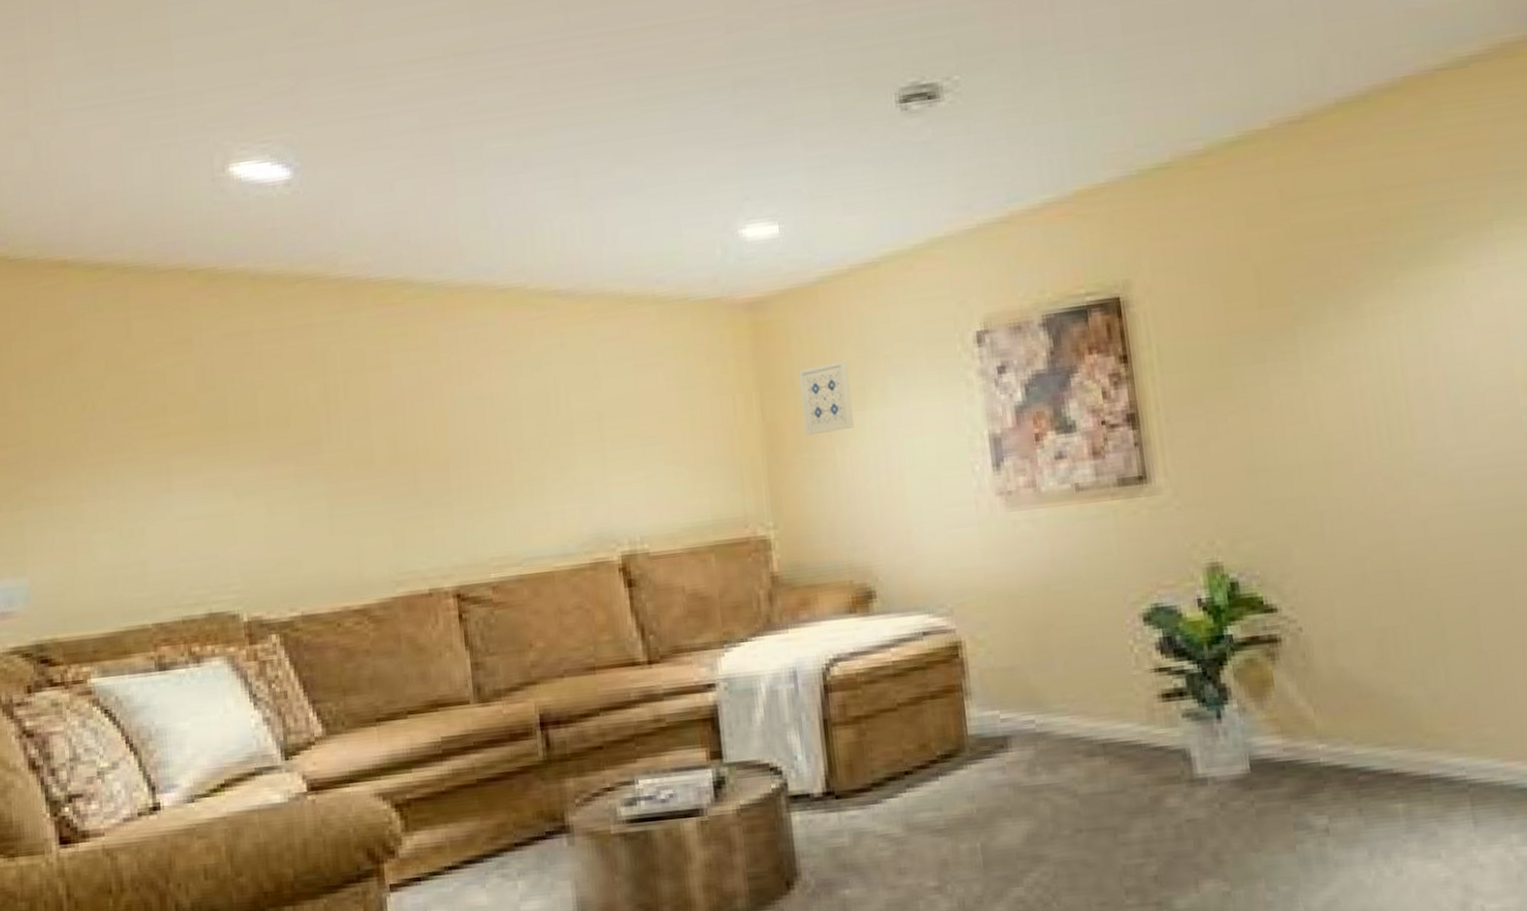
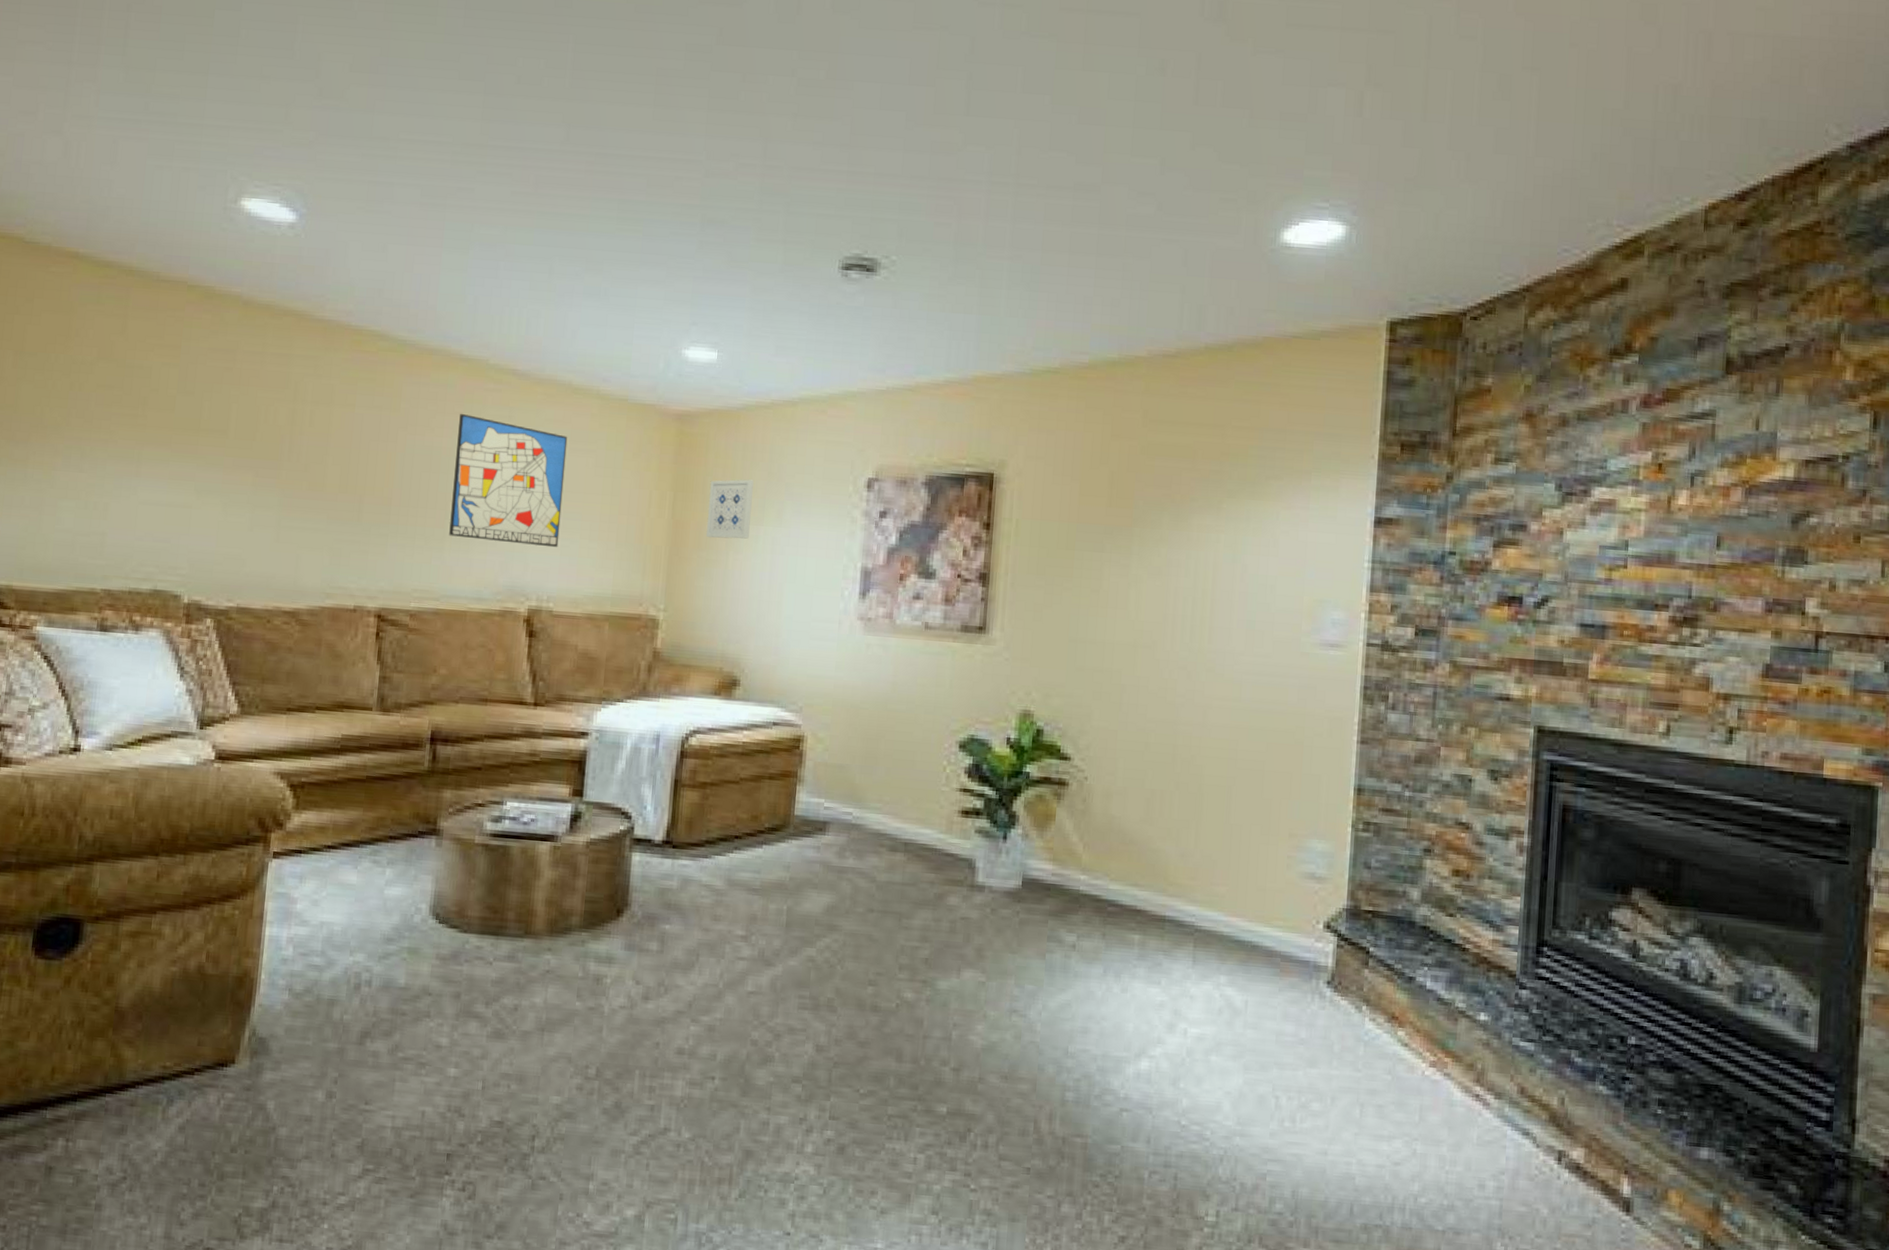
wall art: none [506,350,642,491] -> present [449,413,568,548]

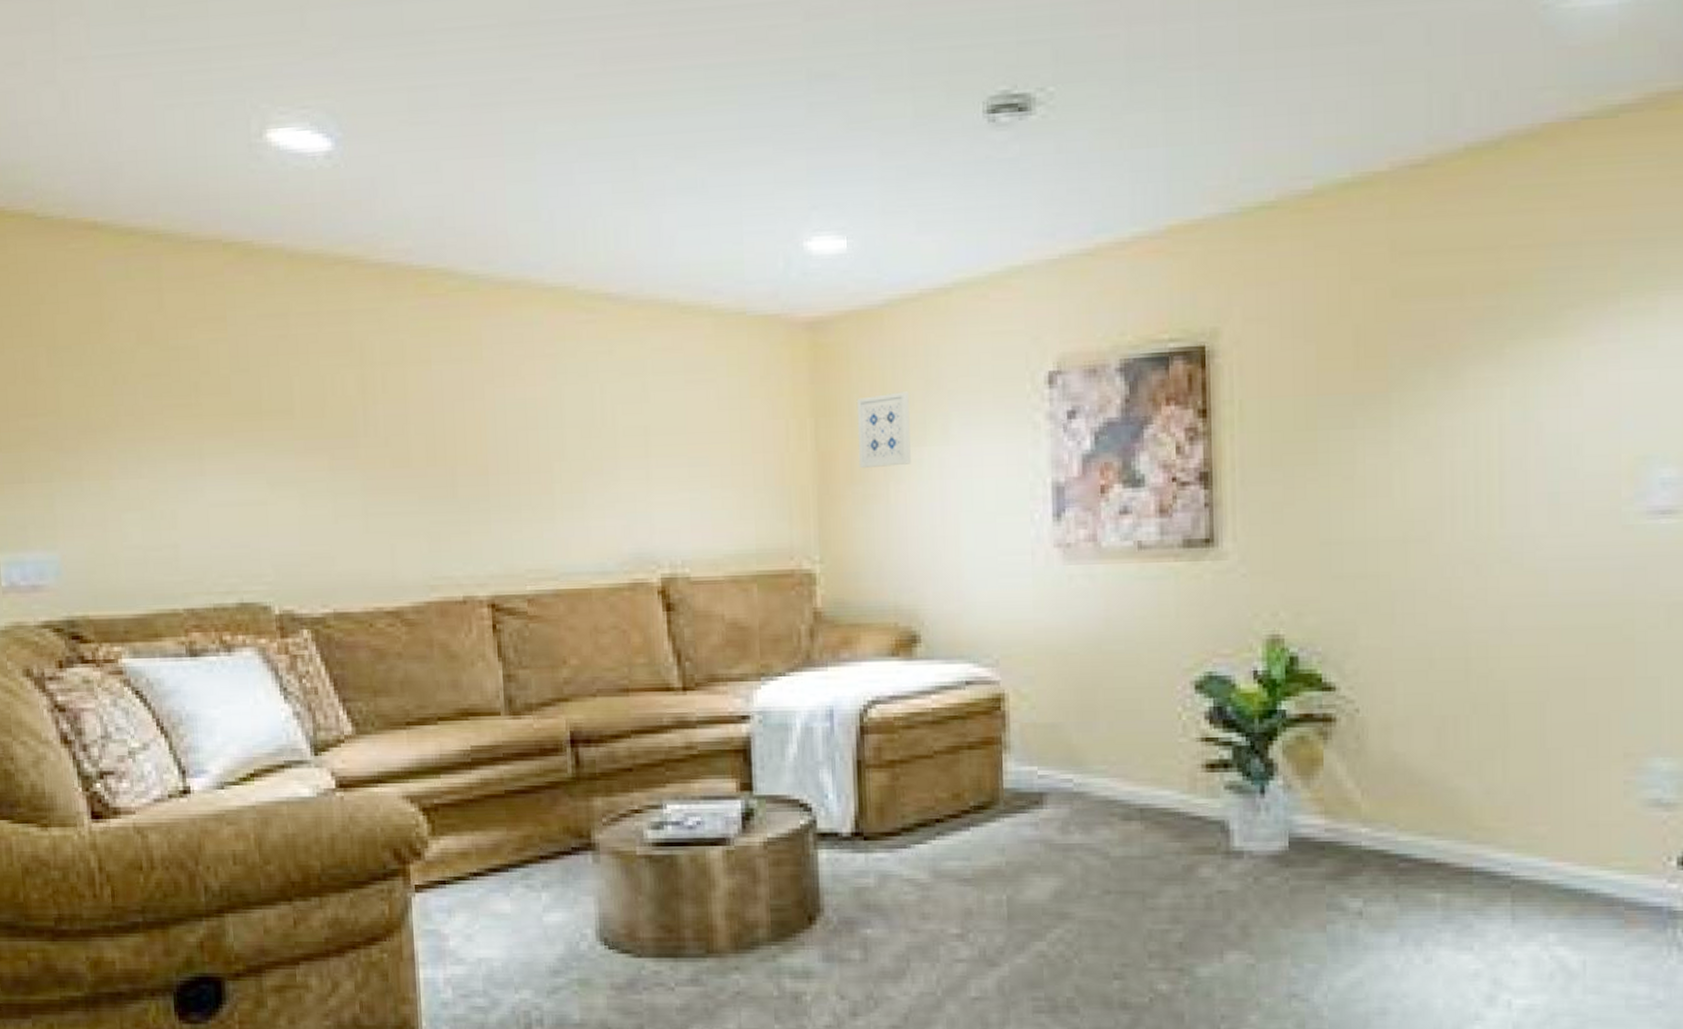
wall art: present [449,413,568,548] -> none [552,354,687,503]

